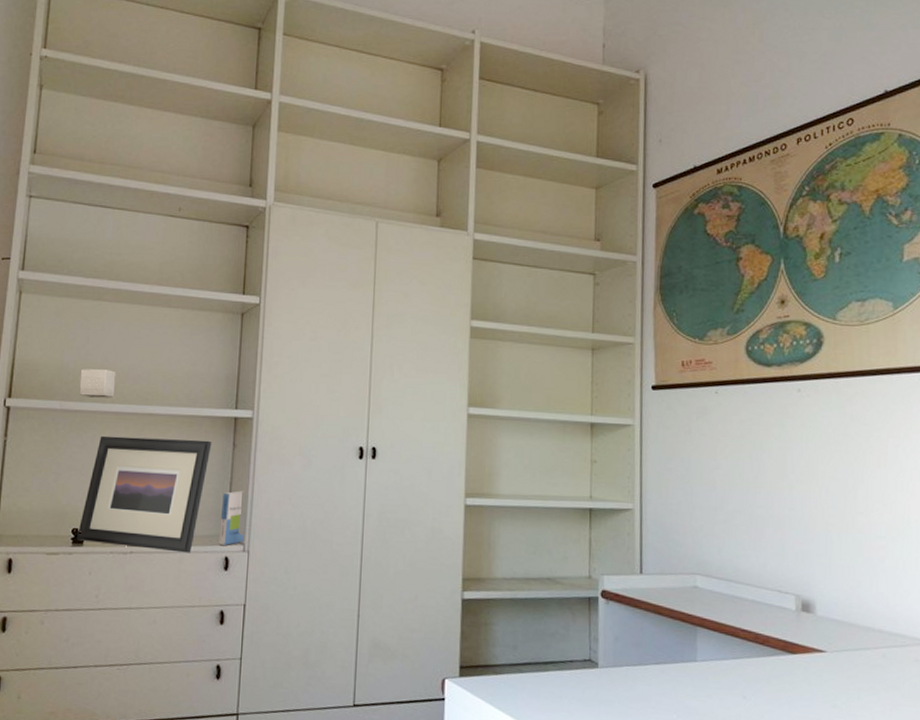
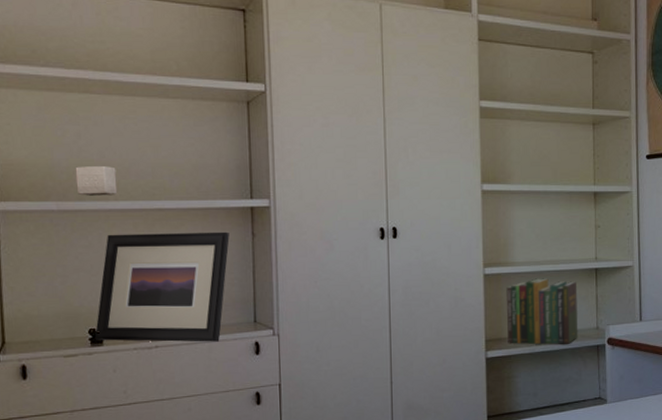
book: present [219,491,245,546] -> none [246,278,273,332]
books: none [487,514,568,593] -> present [506,278,578,345]

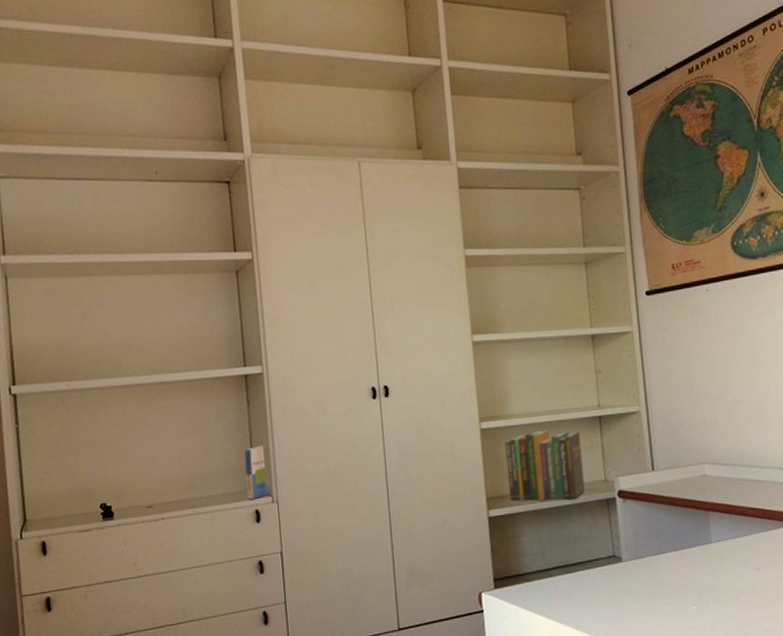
decorative box: present [75,166,118,196] -> none [81,344,121,375]
picture frame: present [94,231,230,342] -> none [105,401,226,515]
book: none [246,278,273,332] -> present [244,445,272,500]

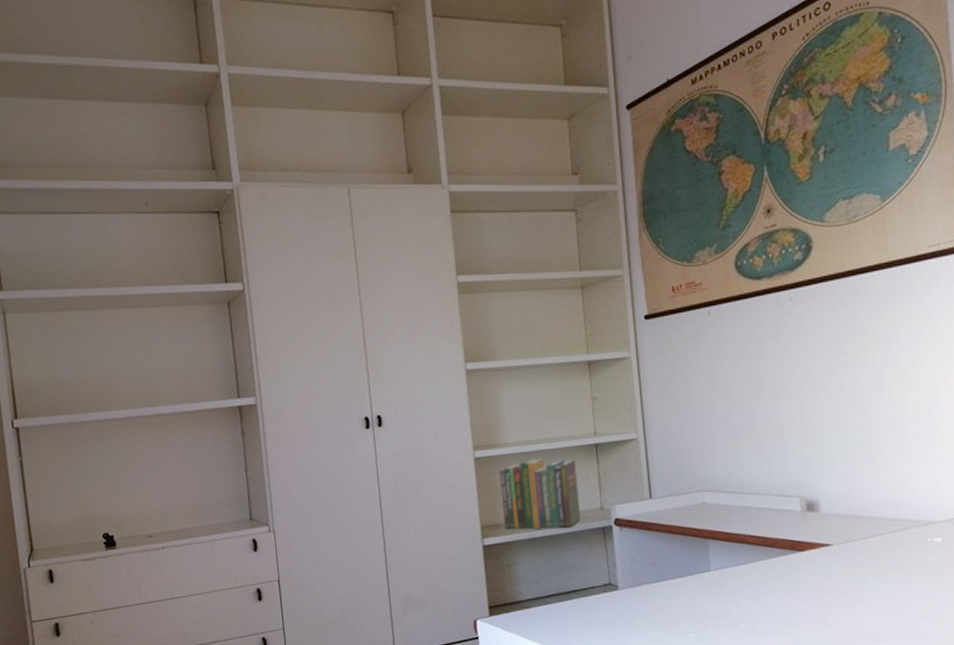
book: present [244,445,272,500] -> none [240,475,268,530]

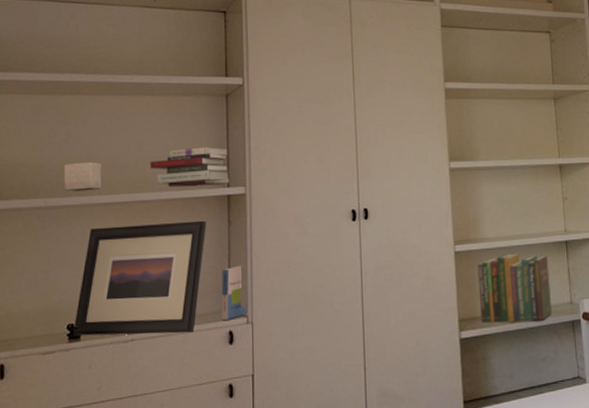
decorative box: none [79,377,118,408] -> present [63,162,102,192]
picture frame: none [108,432,222,544] -> present [72,220,206,336]
books: none [161,357,240,400] -> present [150,147,230,187]
book: none [240,475,268,530] -> present [221,265,247,321]

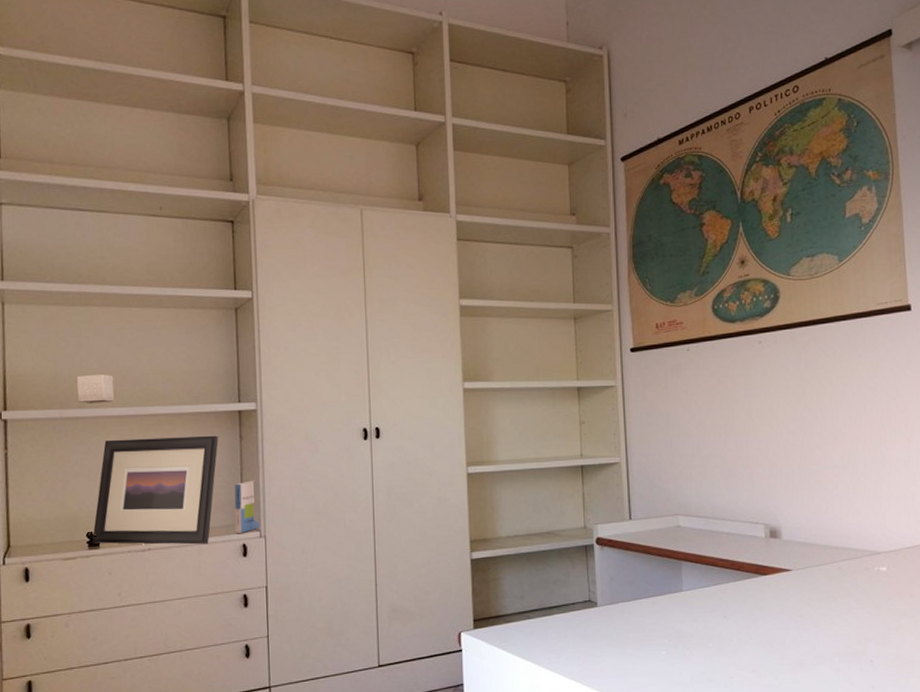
books: present [150,147,230,187] -> none [161,361,241,402]
books: present [477,253,553,323] -> none [490,476,565,545]

